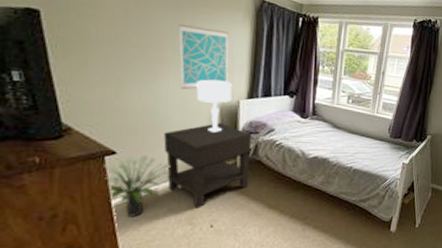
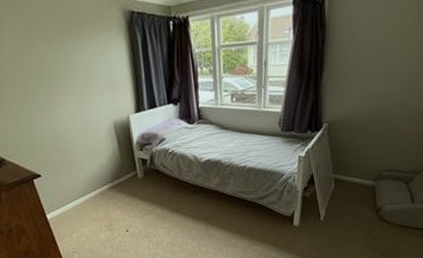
potted plant: present [104,154,170,217] -> none [34,174,84,228]
nightstand: present [163,123,252,208] -> none [73,139,152,217]
wall art: present [178,25,229,90] -> none [63,50,115,114]
table lamp: present [196,79,232,132] -> none [89,99,122,149]

